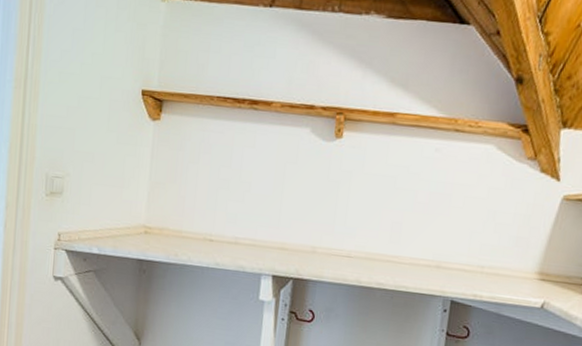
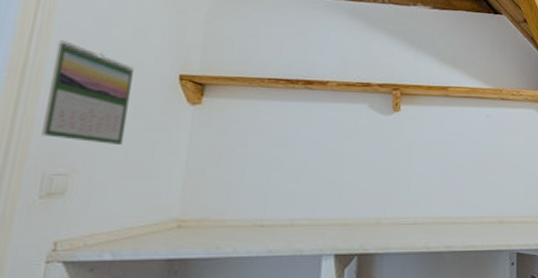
calendar: none [43,53,105,155] -> present [41,40,134,145]

